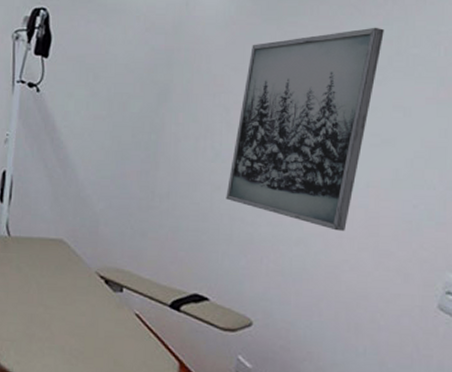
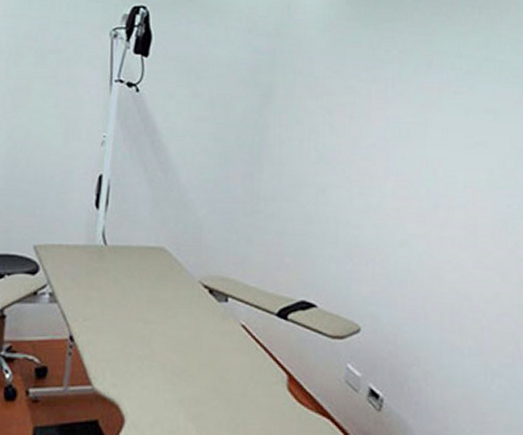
wall art: present [226,27,384,231] -> none [331,34,473,231]

